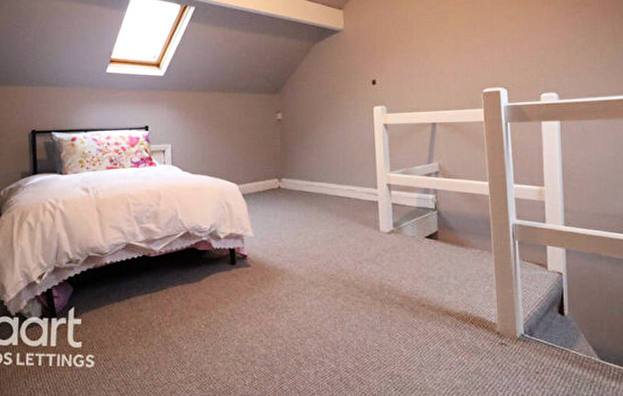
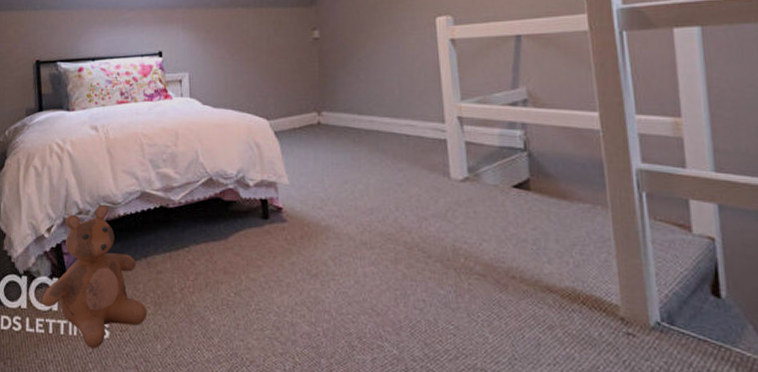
teddy bear: none [33,254,129,376] -> present [43,204,148,349]

